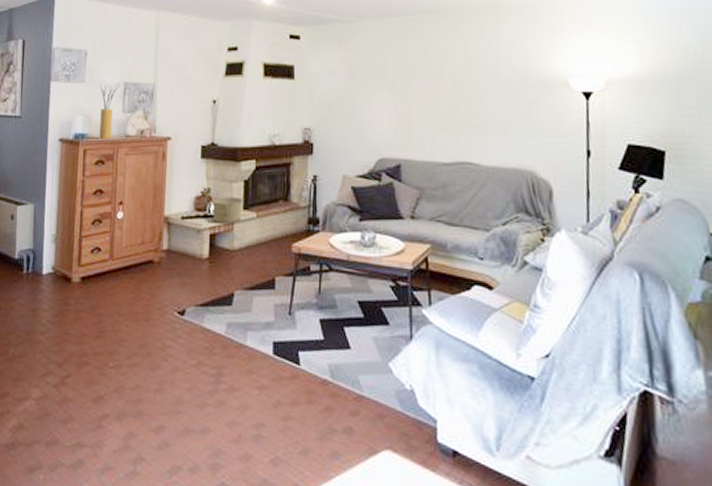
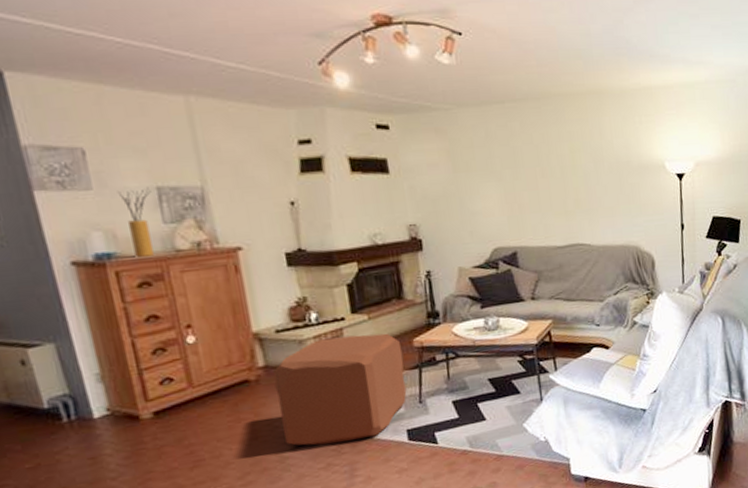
pouf: none [170,231,281,343] -> present [274,333,407,446]
basket: present [212,196,243,224] -> none [311,302,350,332]

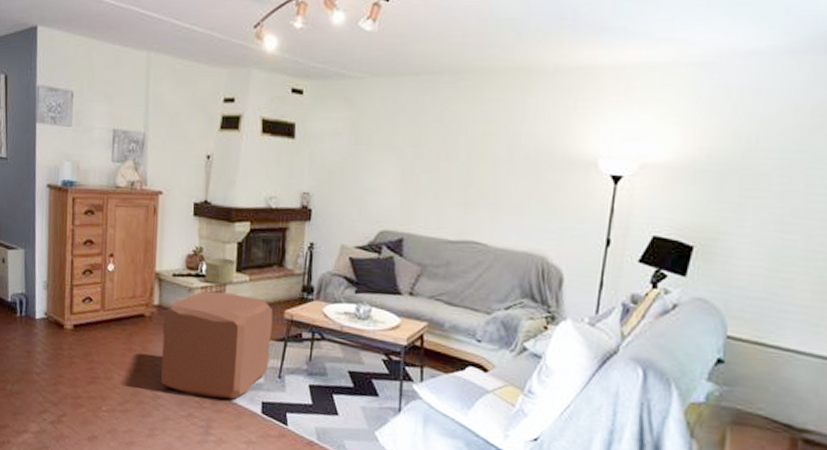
vase: present [117,186,154,259] -> none [87,128,109,190]
basket: none [311,302,350,332] -> present [204,256,236,285]

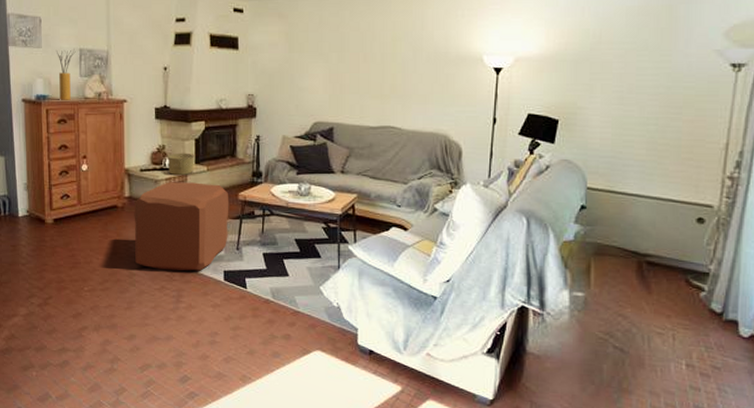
vase: none [87,128,109,190] -> present [56,48,76,101]

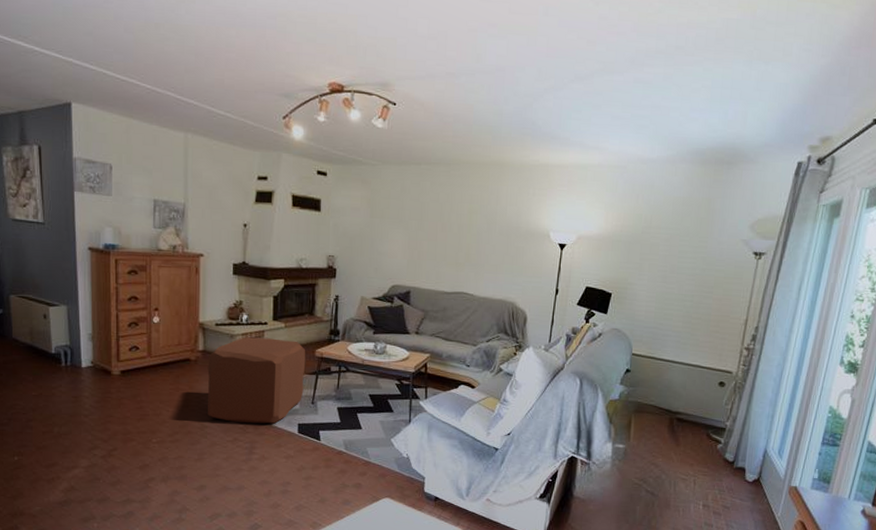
vase: present [56,48,76,101] -> none [127,198,150,252]
basket: present [167,152,194,176] -> none [244,308,272,332]

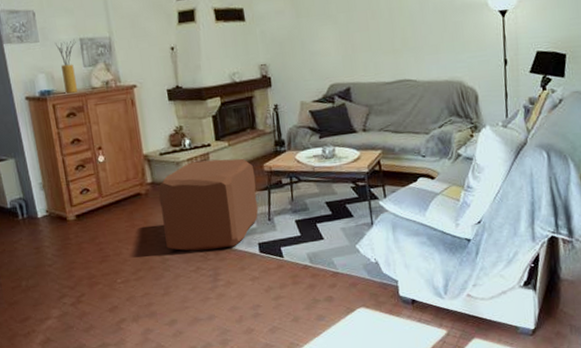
vase: none [127,198,150,252] -> present [54,38,78,95]

